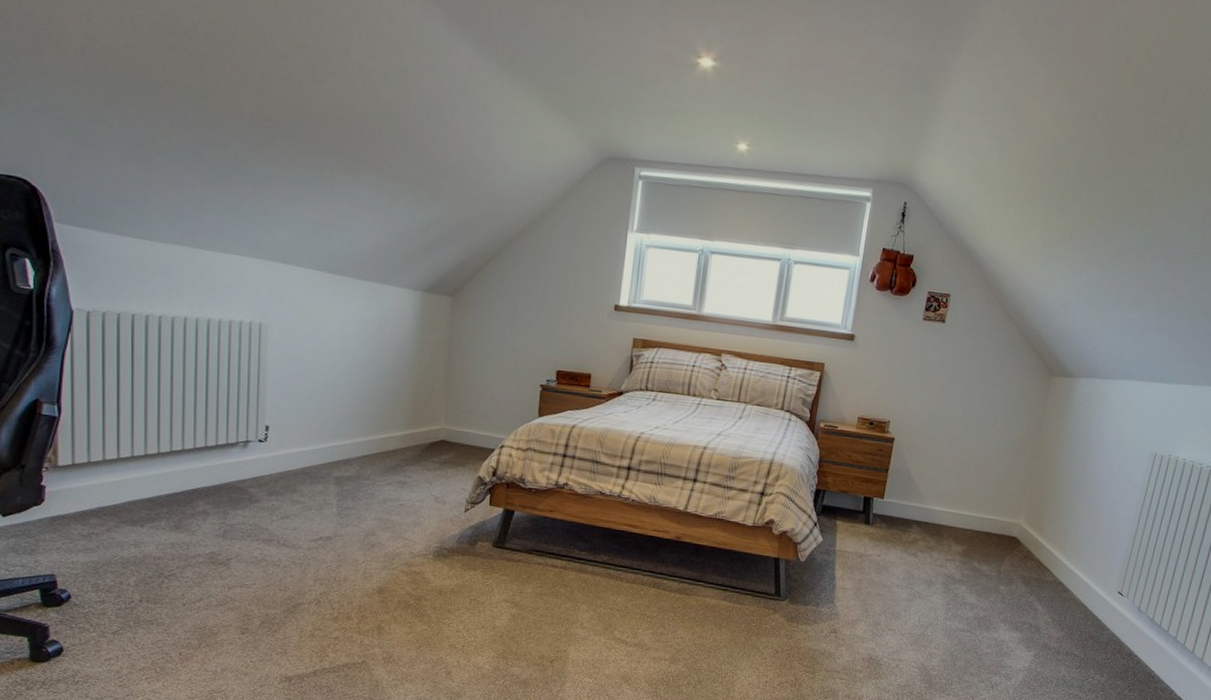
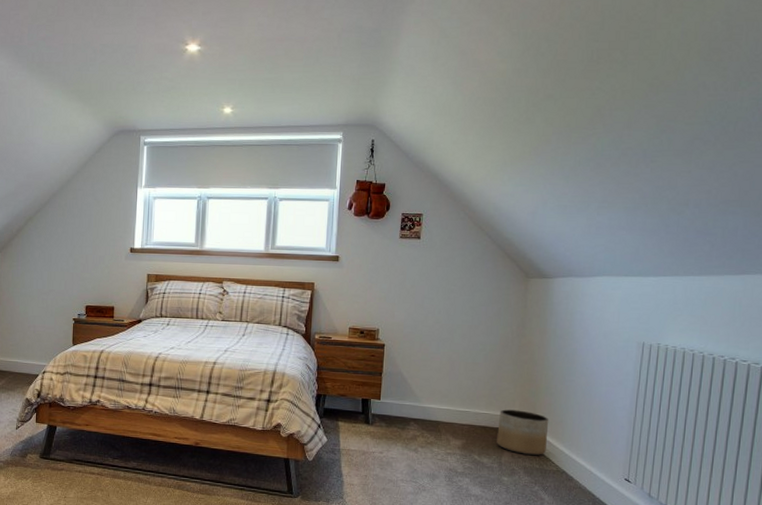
planter: none [998,515,1053,565] -> present [496,409,549,456]

